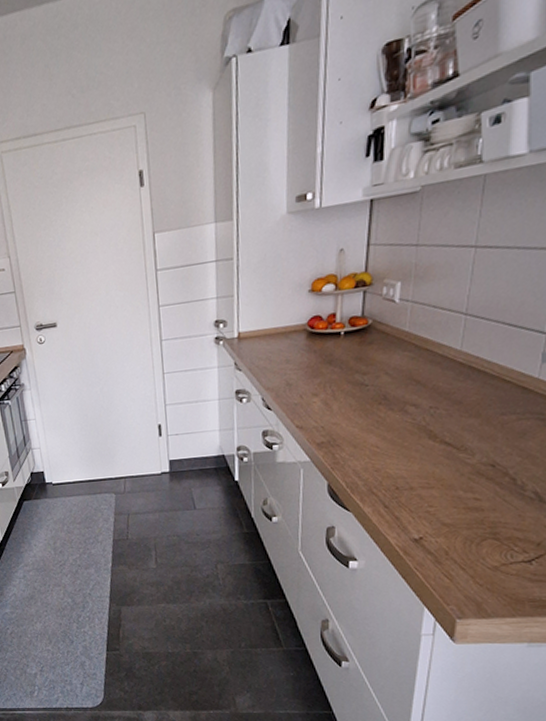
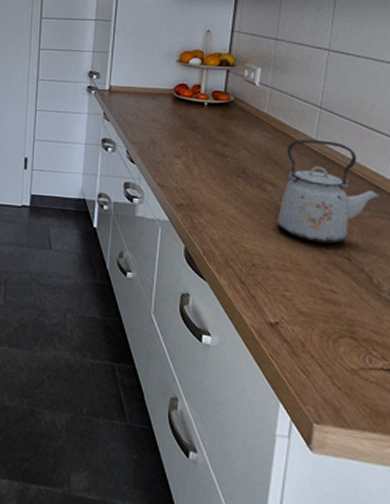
kettle: none [420,348,528,456] -> present [277,139,381,244]

